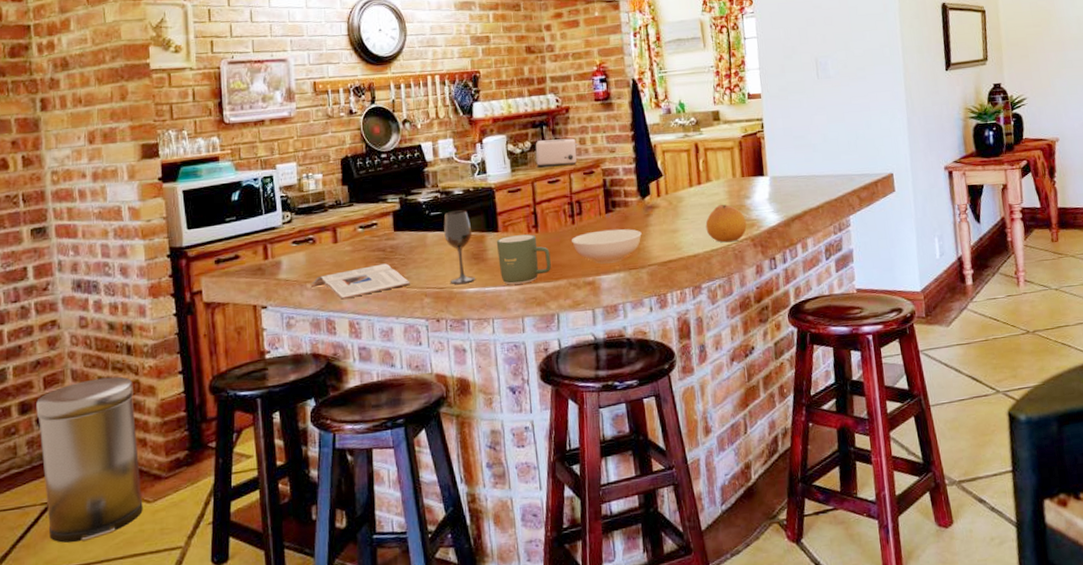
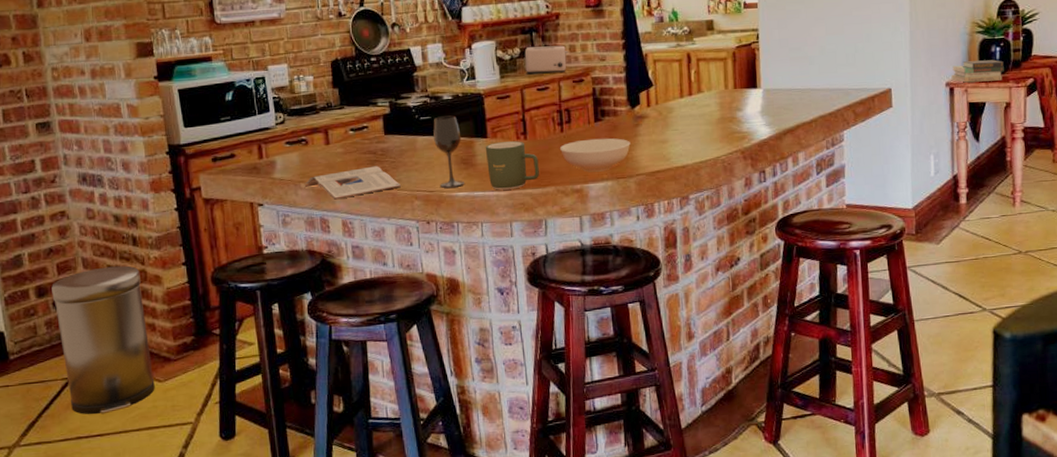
fruit: present [705,204,747,243] -> none [695,115,737,155]
books: none [948,143,999,166] -> present [951,60,1004,83]

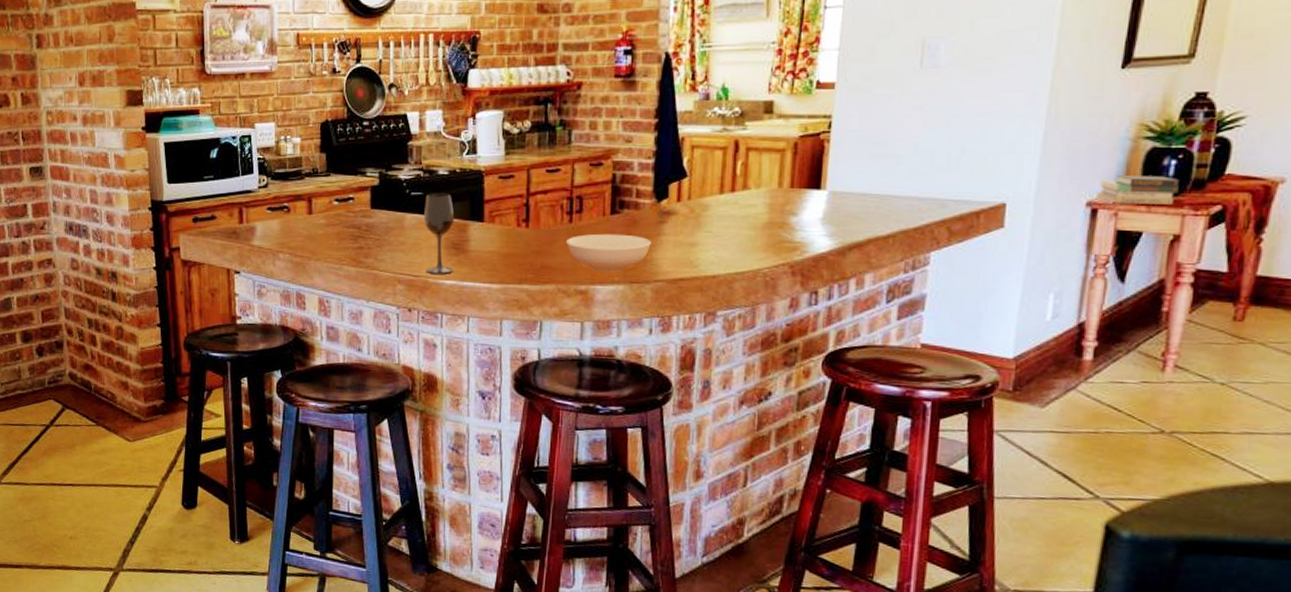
pedal bin: present [51,265,155,414] -> none [36,319,124,465]
magazine: present [305,166,402,200] -> none [284,242,385,275]
mug: present [485,141,539,190] -> none [480,228,540,283]
toaster: present [524,45,569,75] -> none [535,119,588,153]

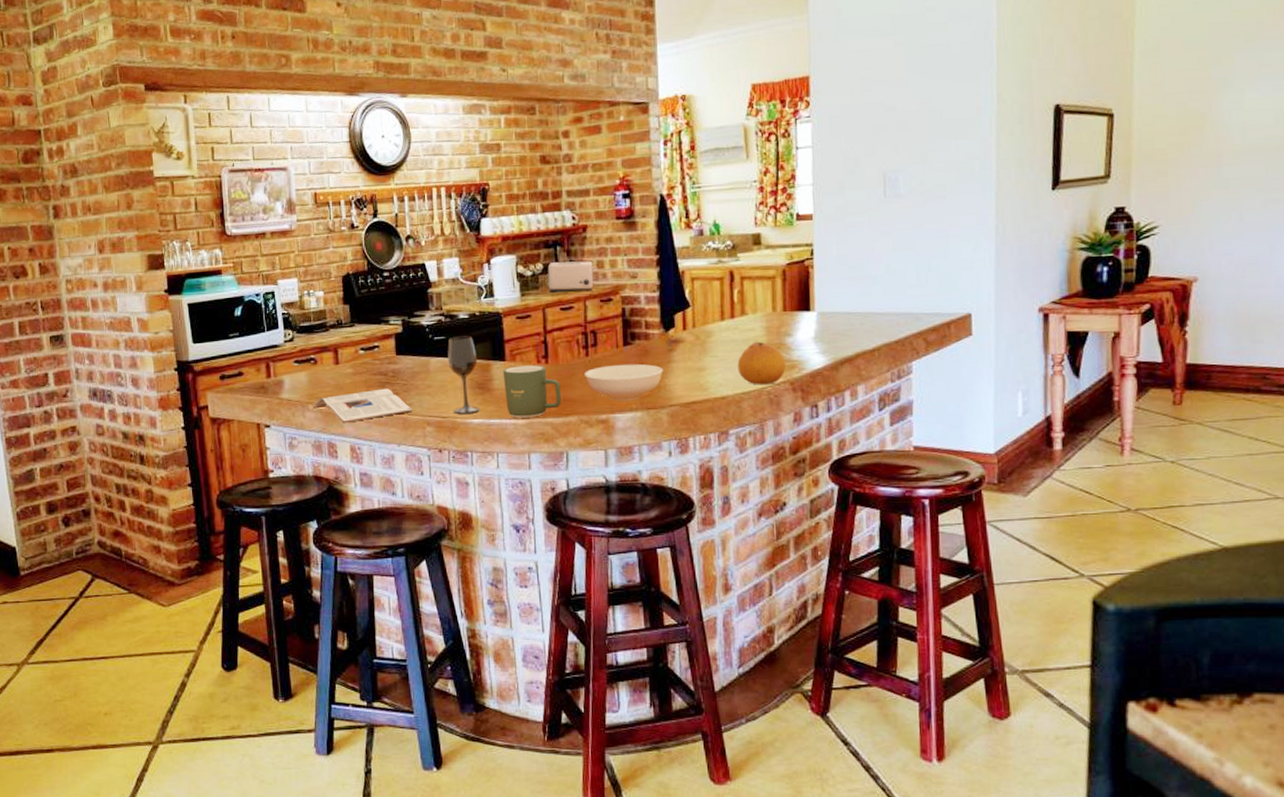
magazine: none [284,242,385,275] -> present [313,388,413,423]
mug: none [480,228,540,283] -> present [502,365,561,418]
toaster: none [535,119,588,153] -> present [547,261,596,293]
fruit: none [733,218,787,266] -> present [737,341,786,385]
books: present [1095,176,1179,205] -> none [1045,281,1113,308]

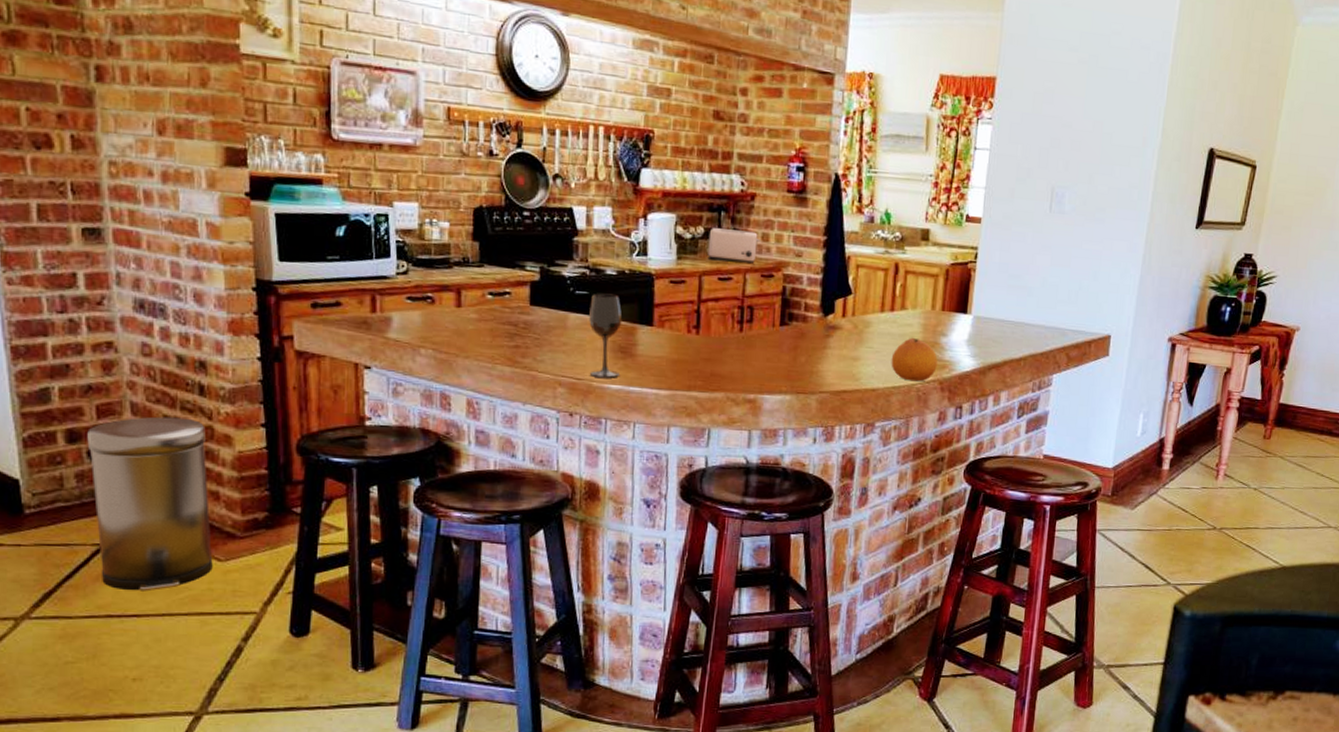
pedal bin: none [61,484,159,636] -> present [87,416,213,592]
magazine: present [313,388,413,423] -> none [426,340,544,374]
mug: present [502,365,561,418] -> none [648,333,710,390]
bowl: present [583,363,663,401] -> none [735,344,818,383]

